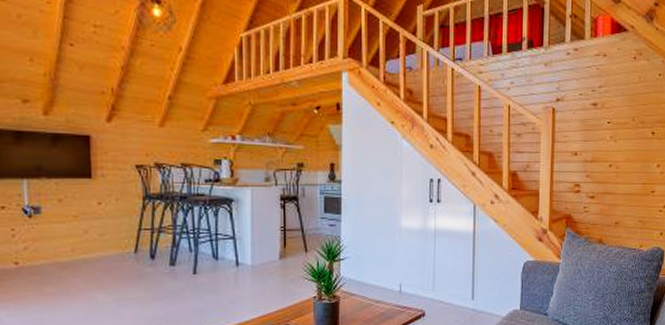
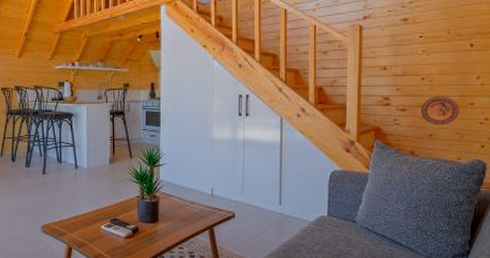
decorative plate: none [608,183,642,213] -> present [420,96,459,125]

